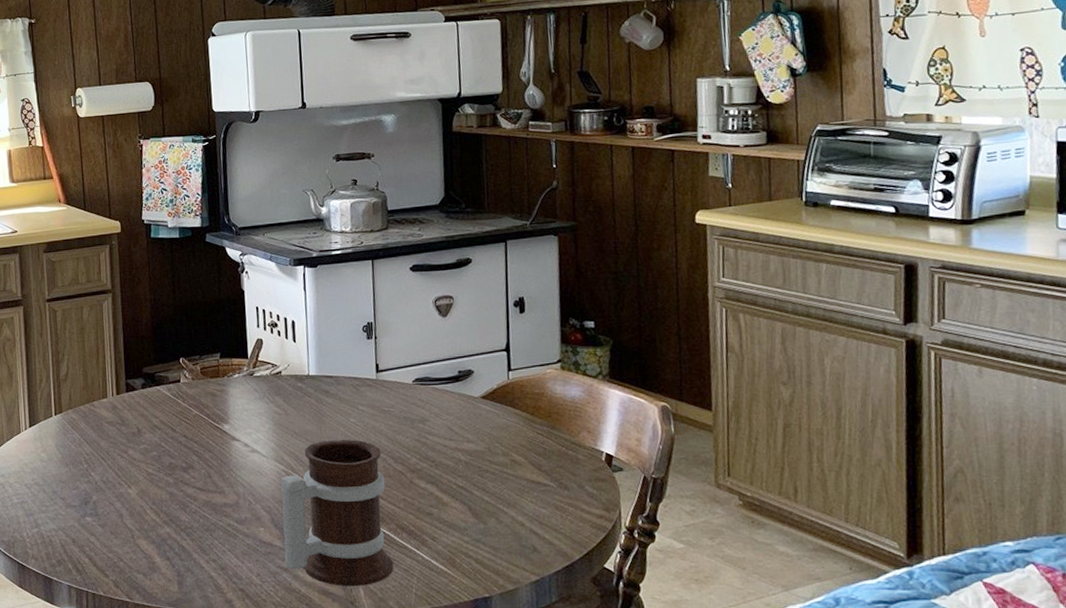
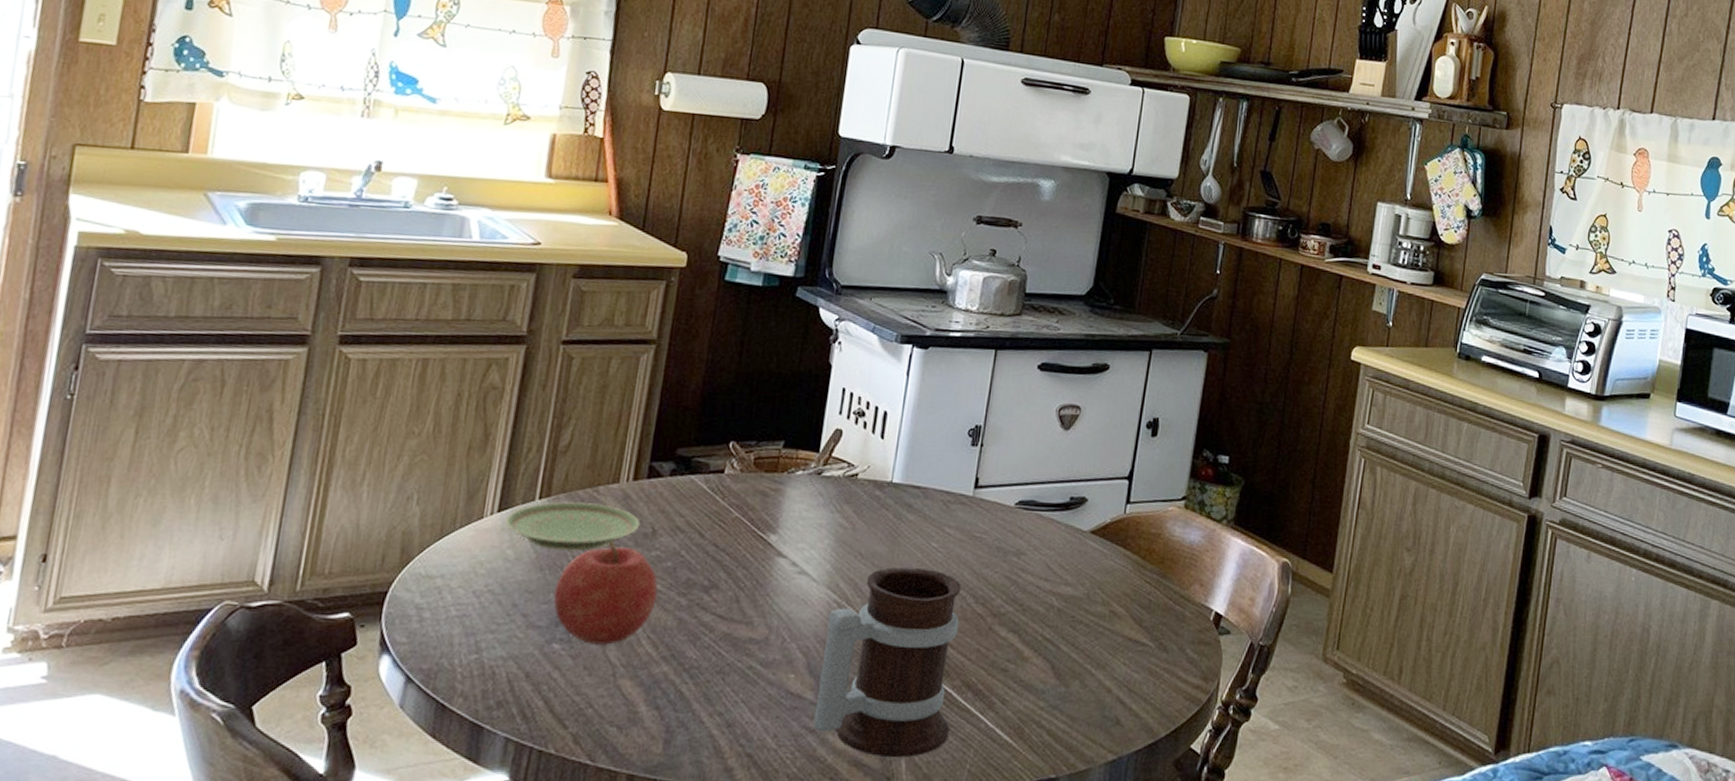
plate: none [35,414,128,451] -> present [505,501,640,551]
fruit: none [79,441,151,516] -> present [553,542,658,645]

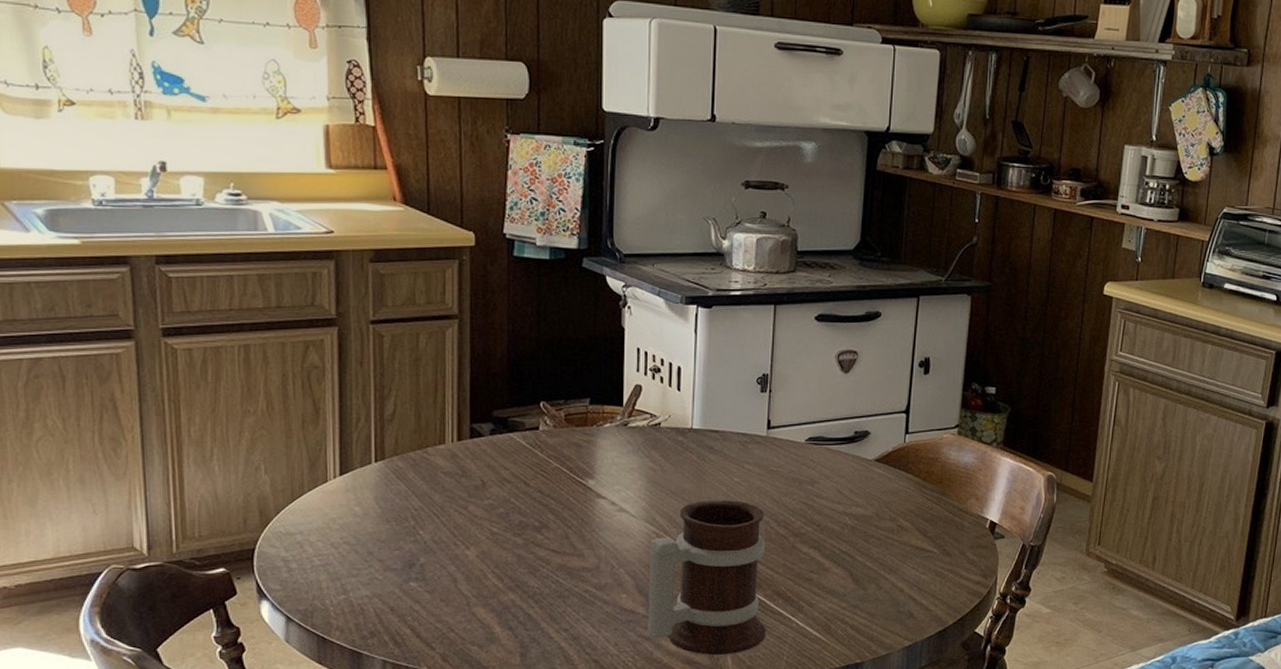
plate: present [505,501,640,551] -> none [348,463,470,505]
fruit: present [553,542,658,645] -> none [403,495,495,581]

